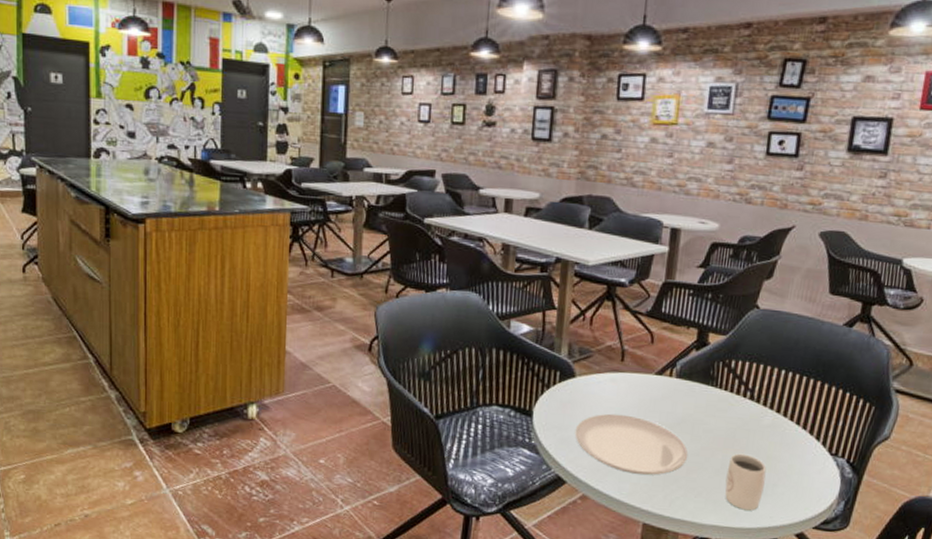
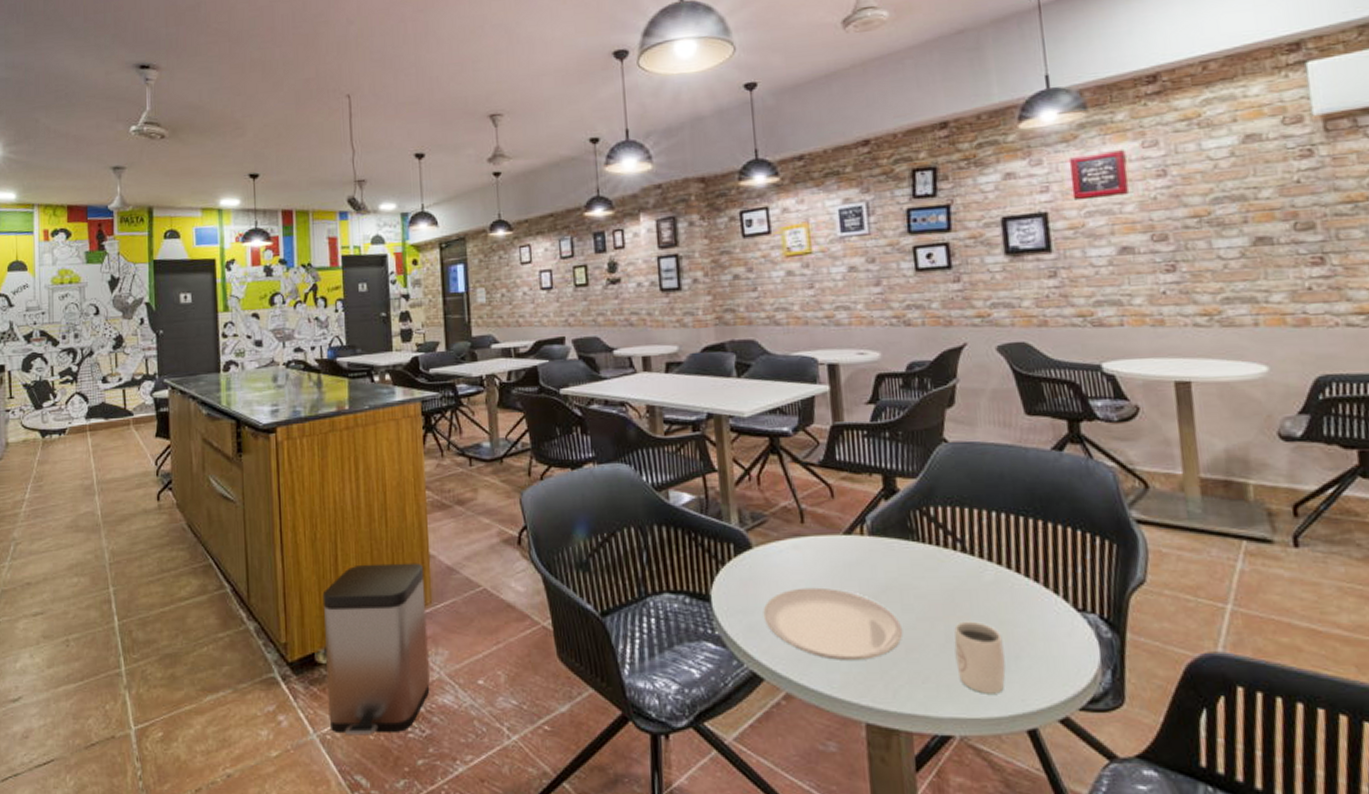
pedal bin: none [181,352,279,495] -> present [322,562,430,735]

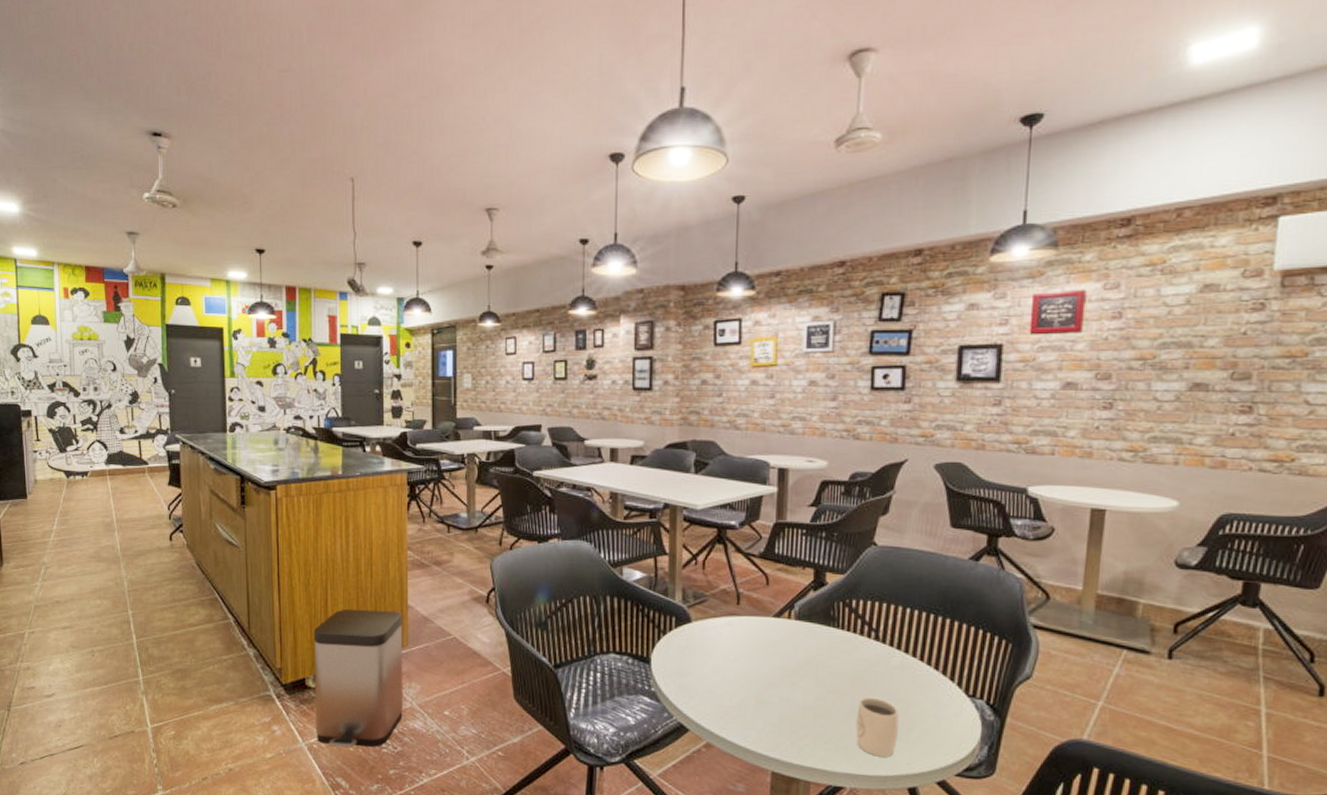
plate: present [763,587,903,660] -> none [694,658,814,721]

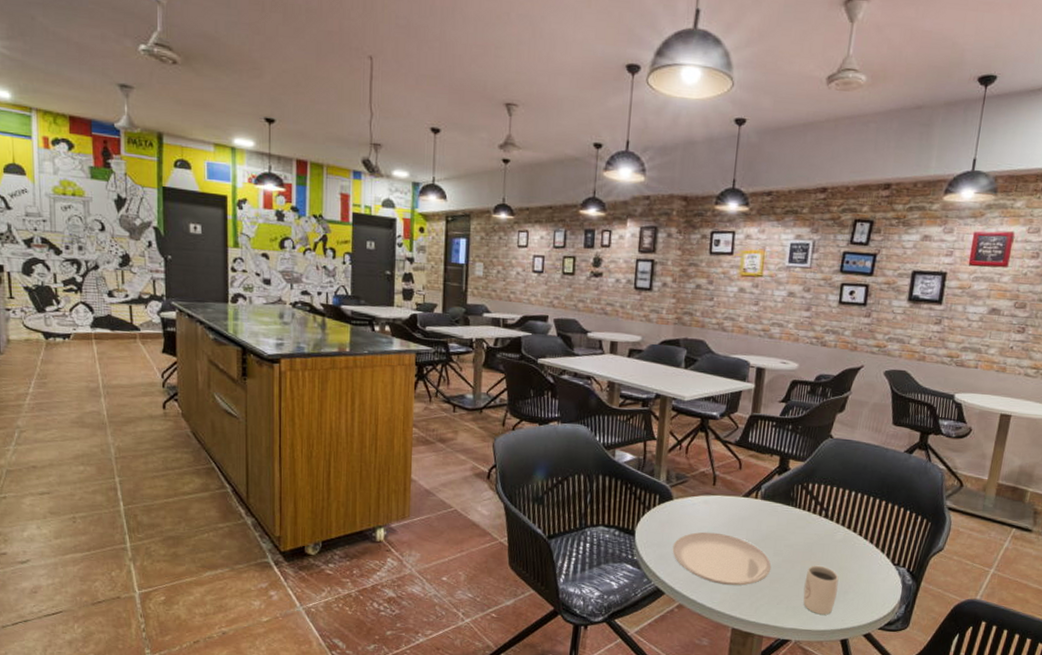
pedal bin: present [313,608,403,748] -> none [314,481,405,611]
plate: none [694,658,814,721] -> present [672,531,772,586]

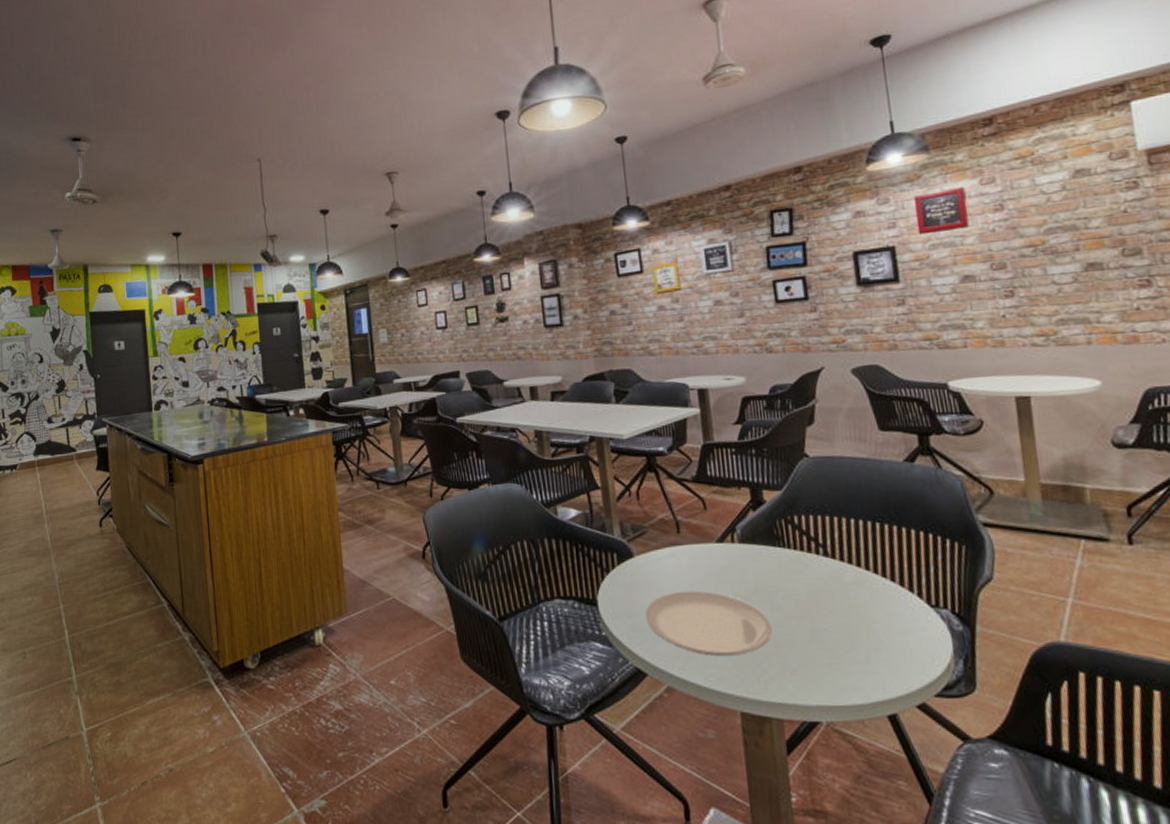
mug: present [803,565,839,615] -> none [819,618,867,684]

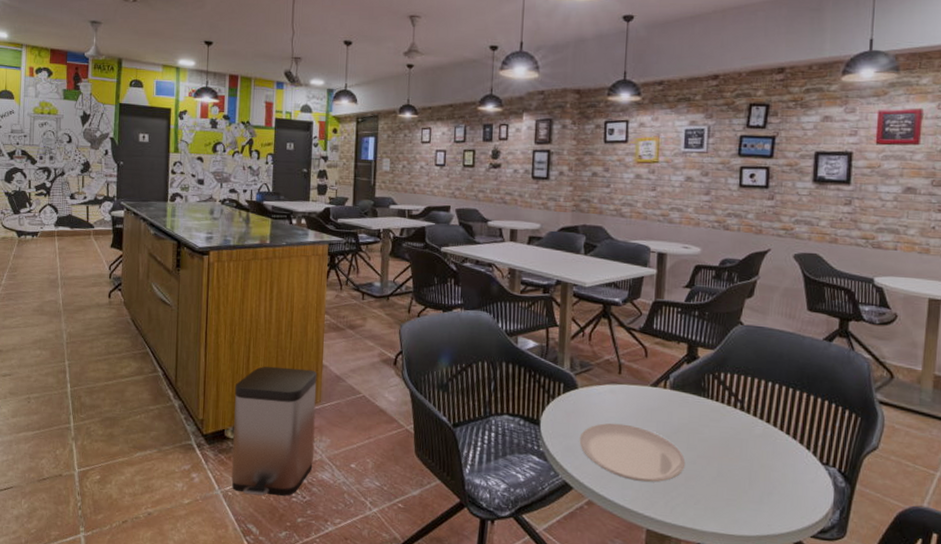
pedal bin: none [249,577,348,732] -> present [231,366,317,496]

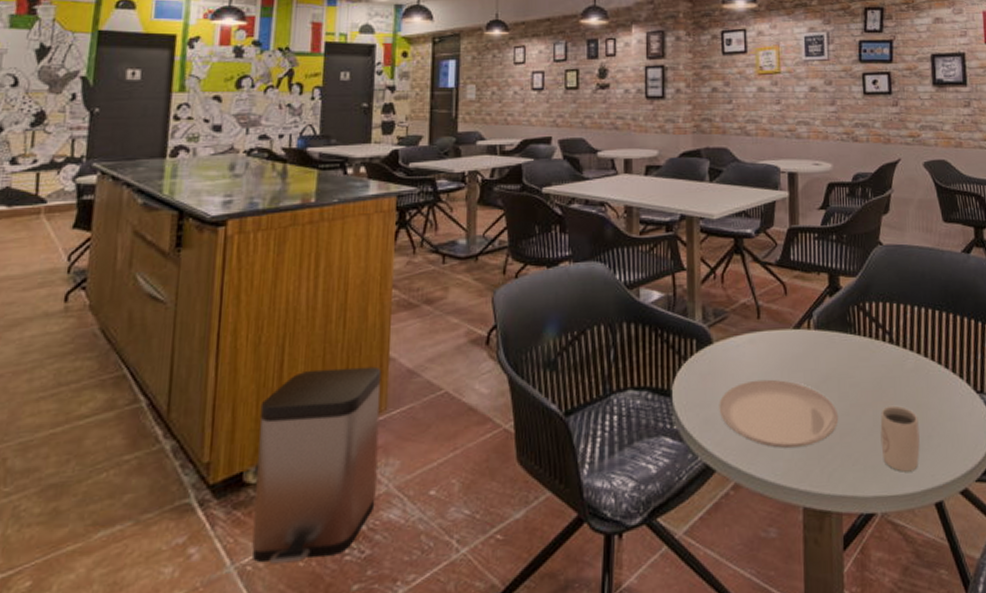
mug: none [722,462,761,519] -> present [880,405,920,472]

